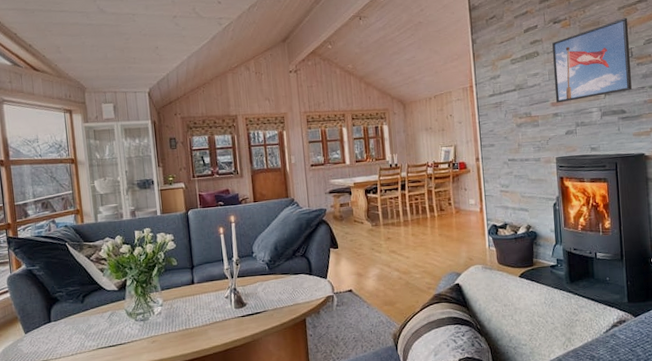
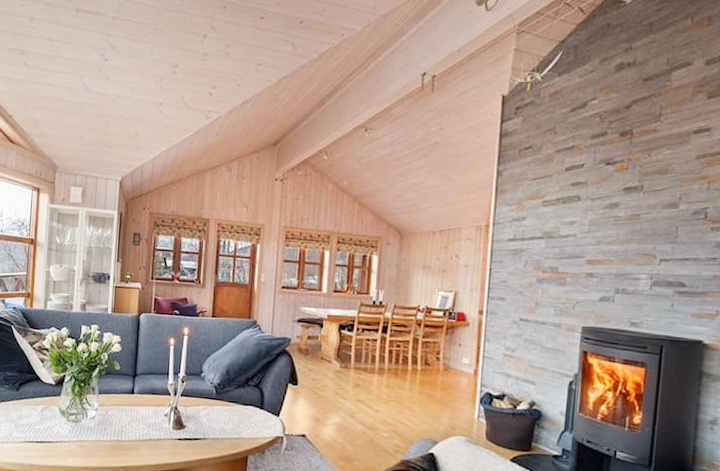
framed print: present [552,18,632,103] -> none [593,169,708,262]

